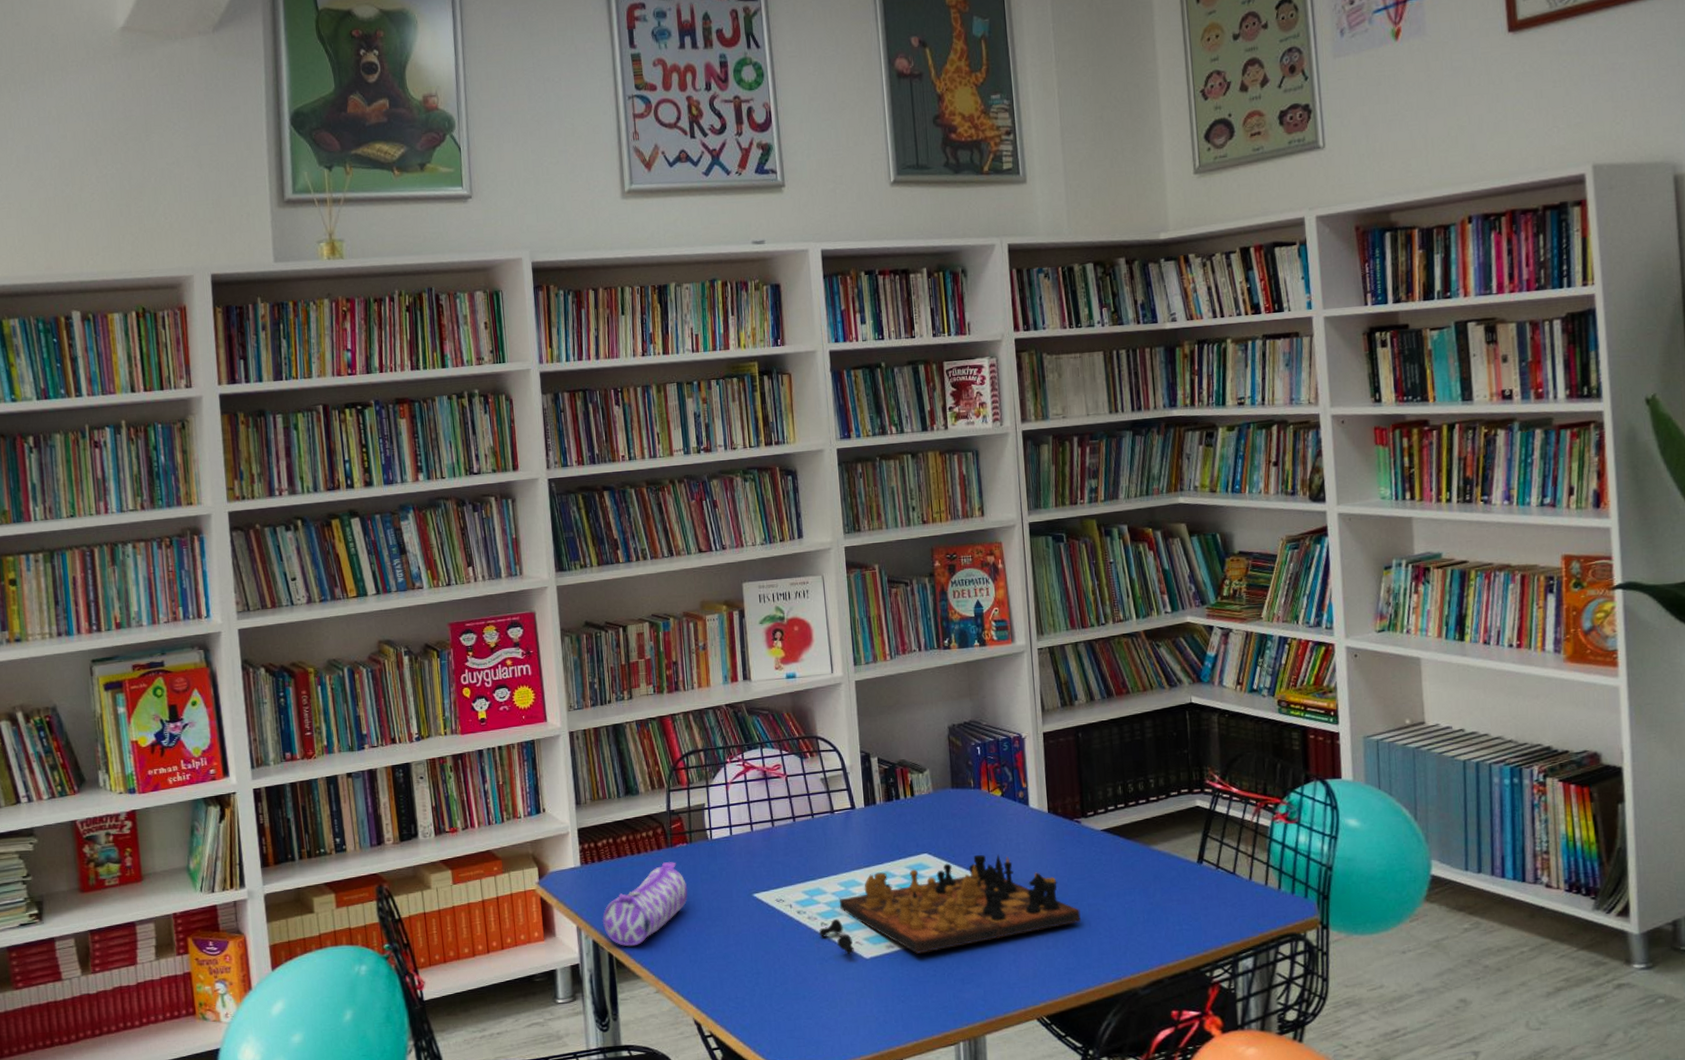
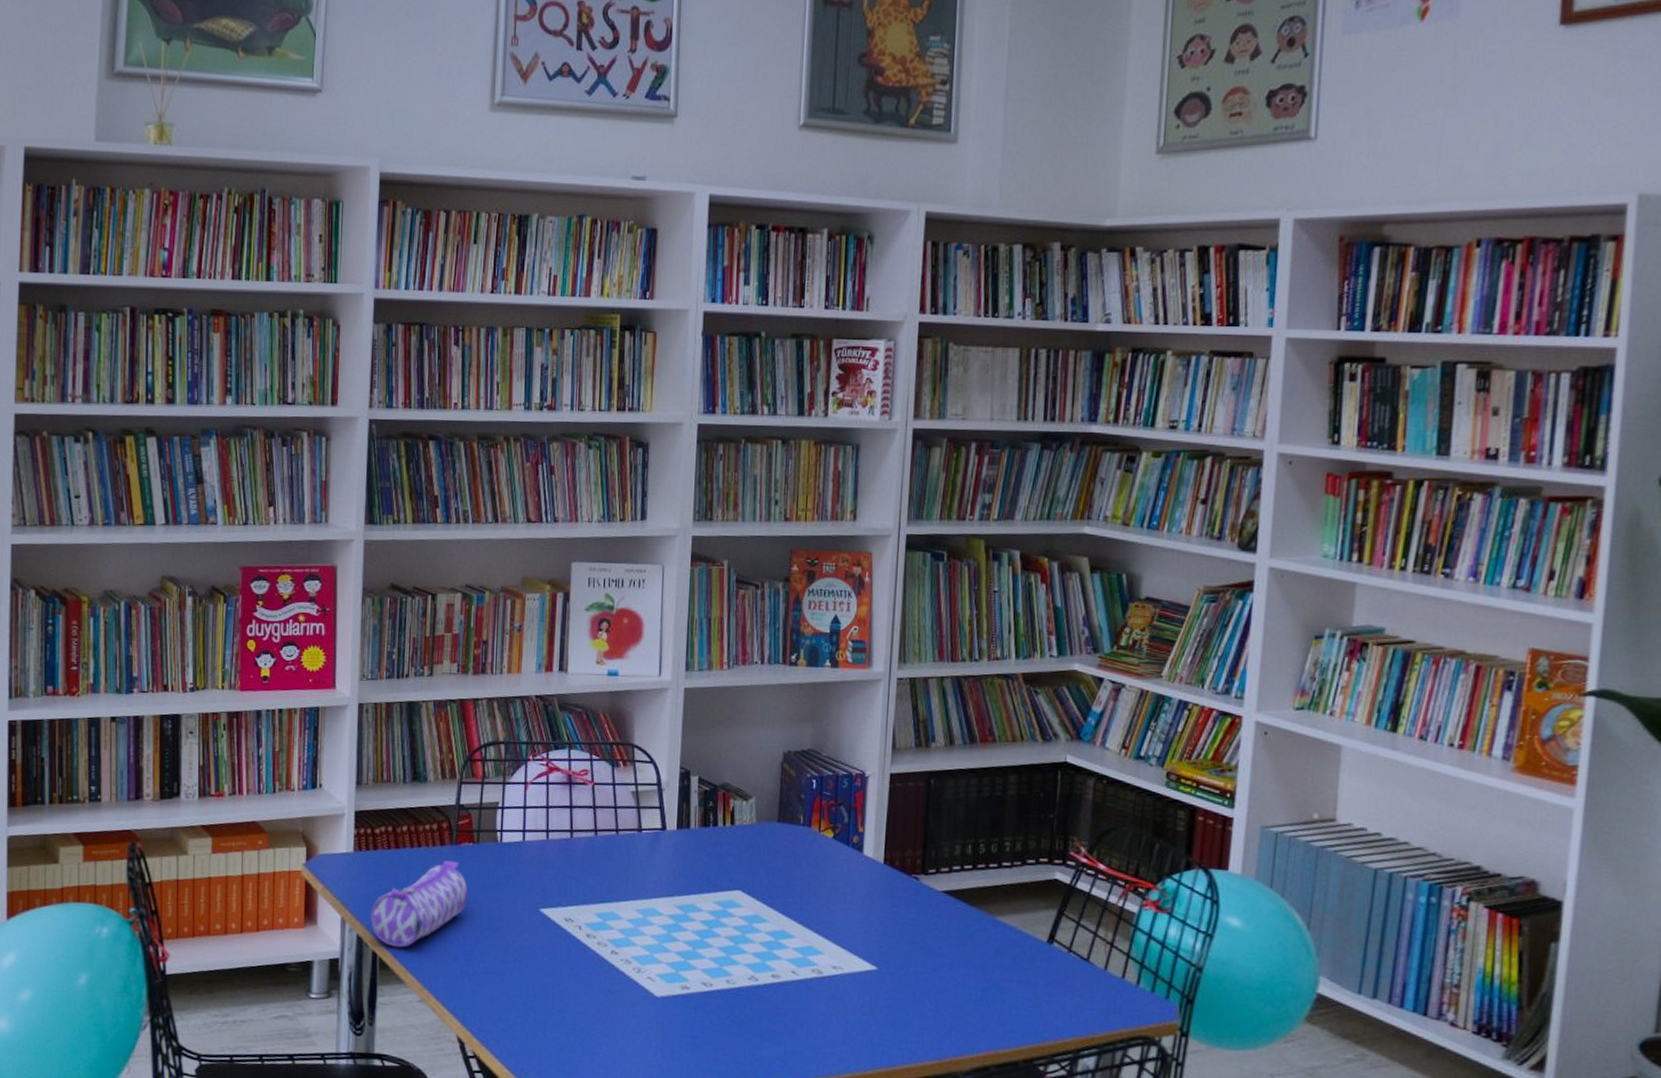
gameboard: present [818,854,1081,955] -> none [607,899,905,1000]

